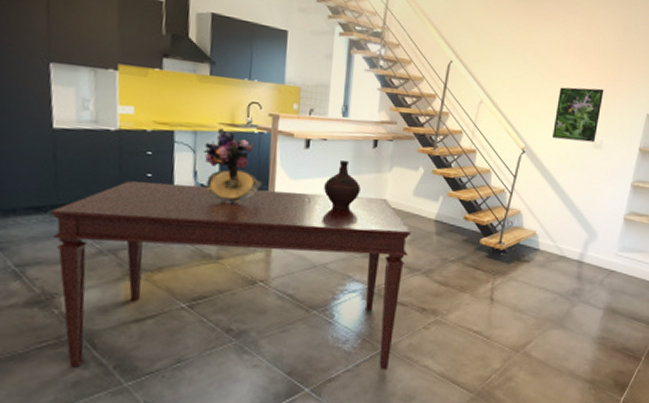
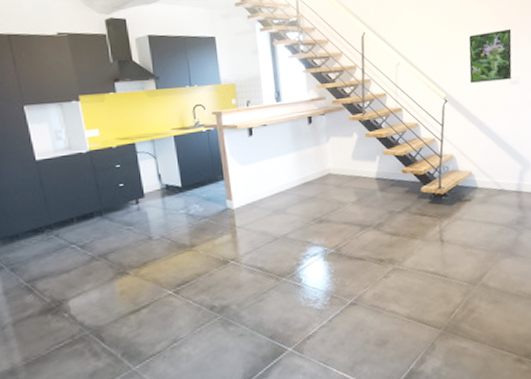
dining table: present [49,181,411,371] -> none [45,168,359,360]
bouquet: present [204,128,262,203] -> none [163,132,218,197]
ceramic jug: present [324,159,361,210] -> none [271,139,305,185]

